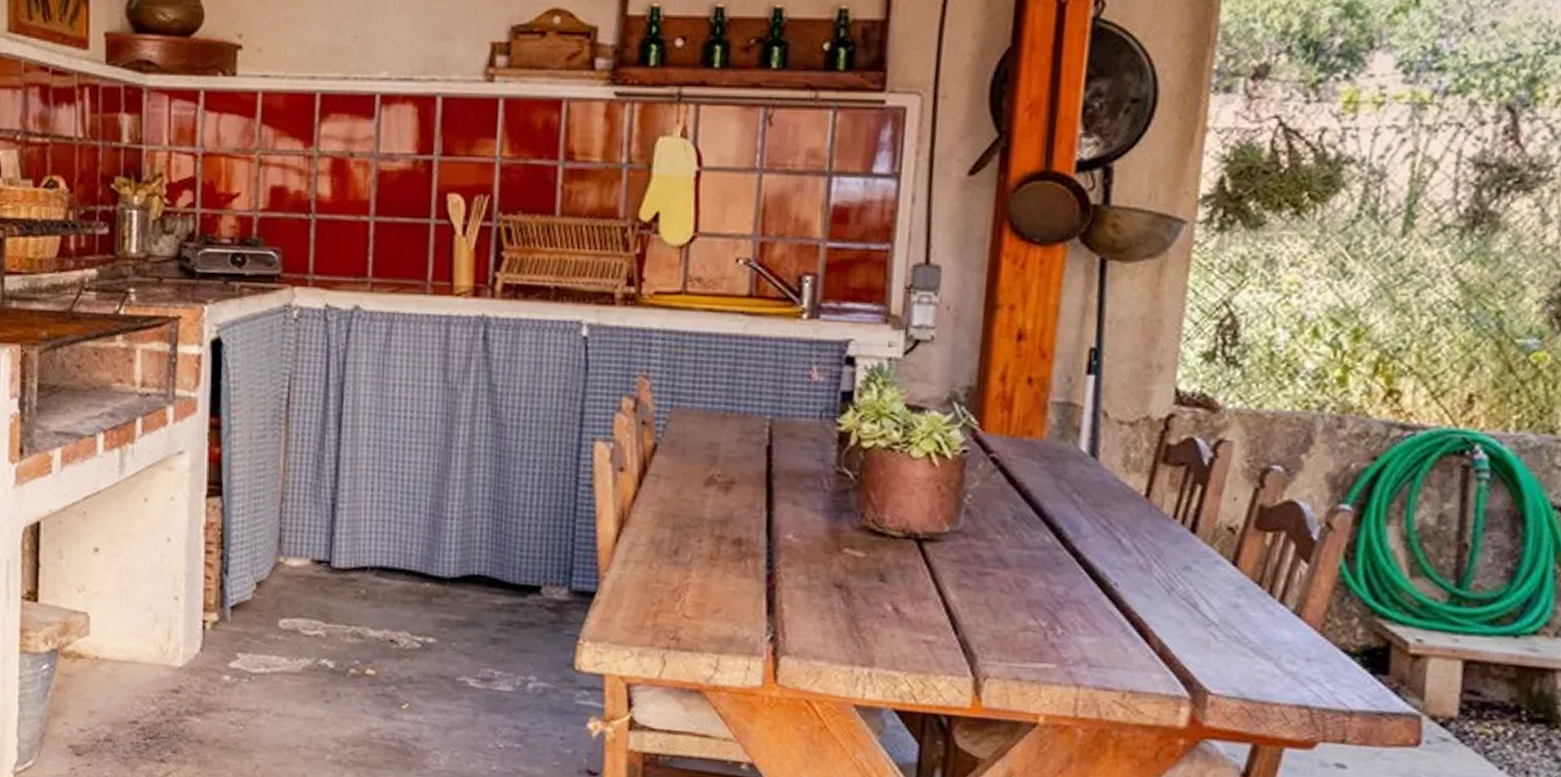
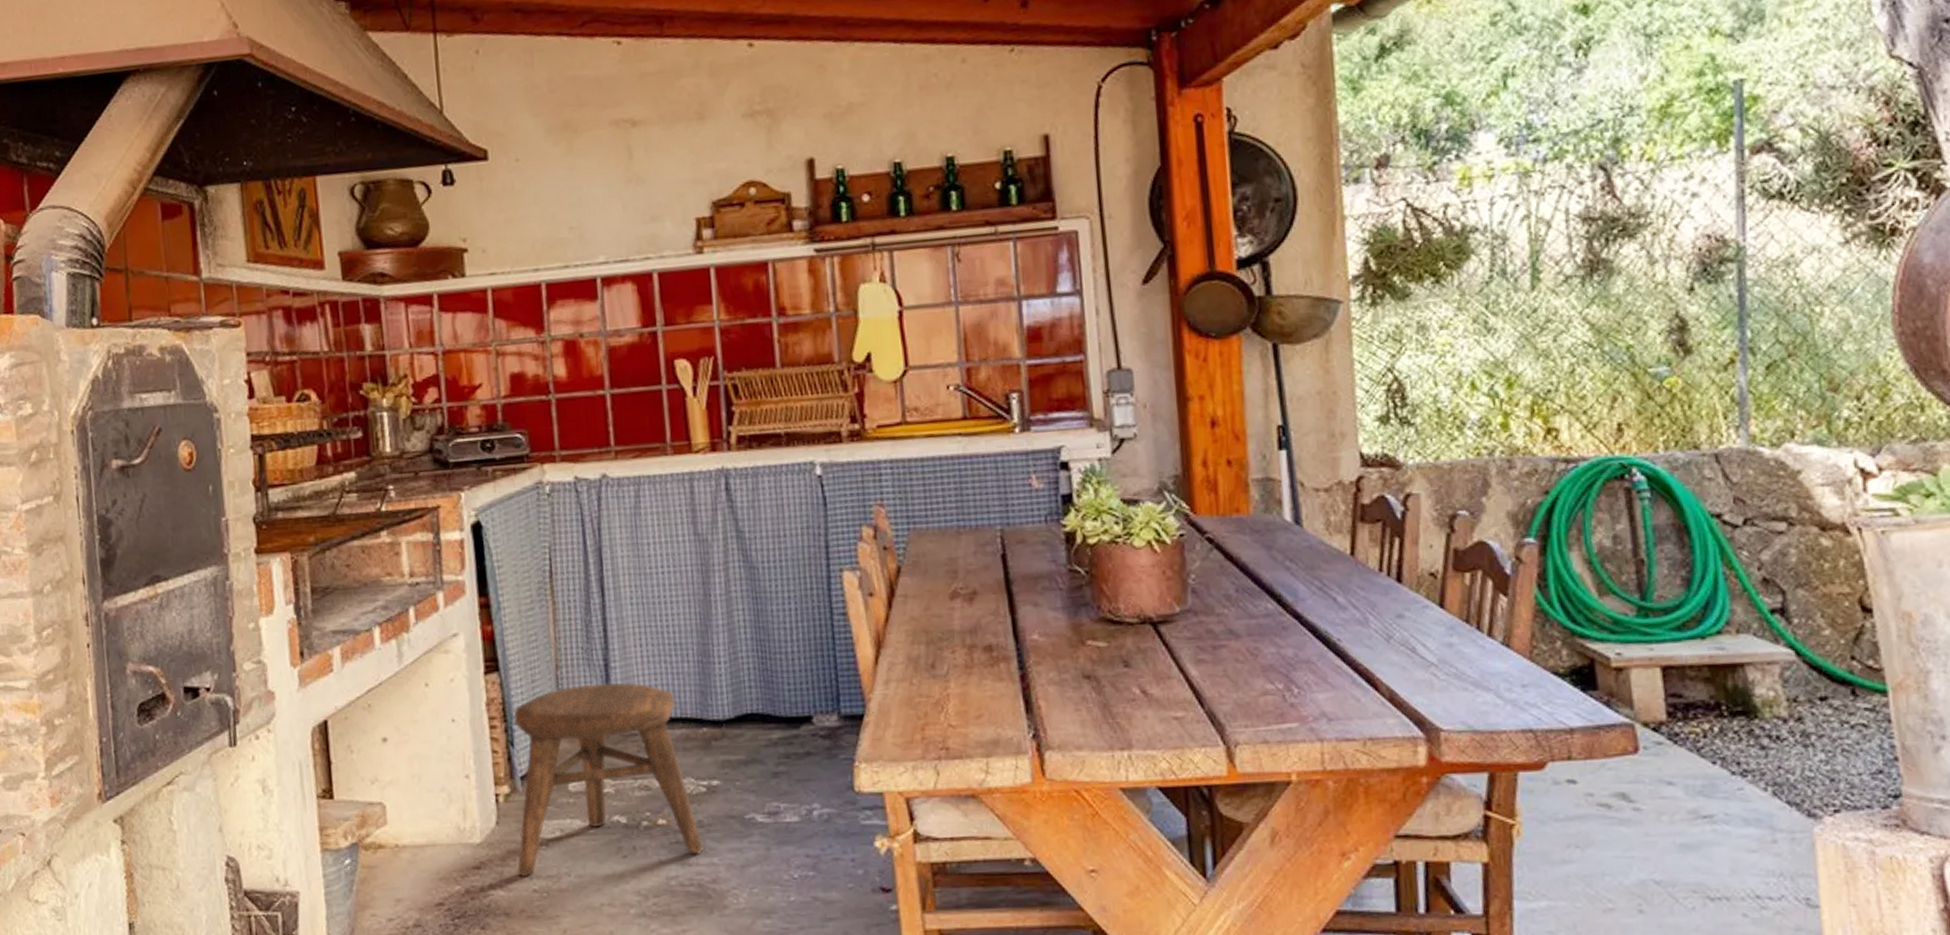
stool: none [216,522,409,710] -> present [513,682,703,876]

